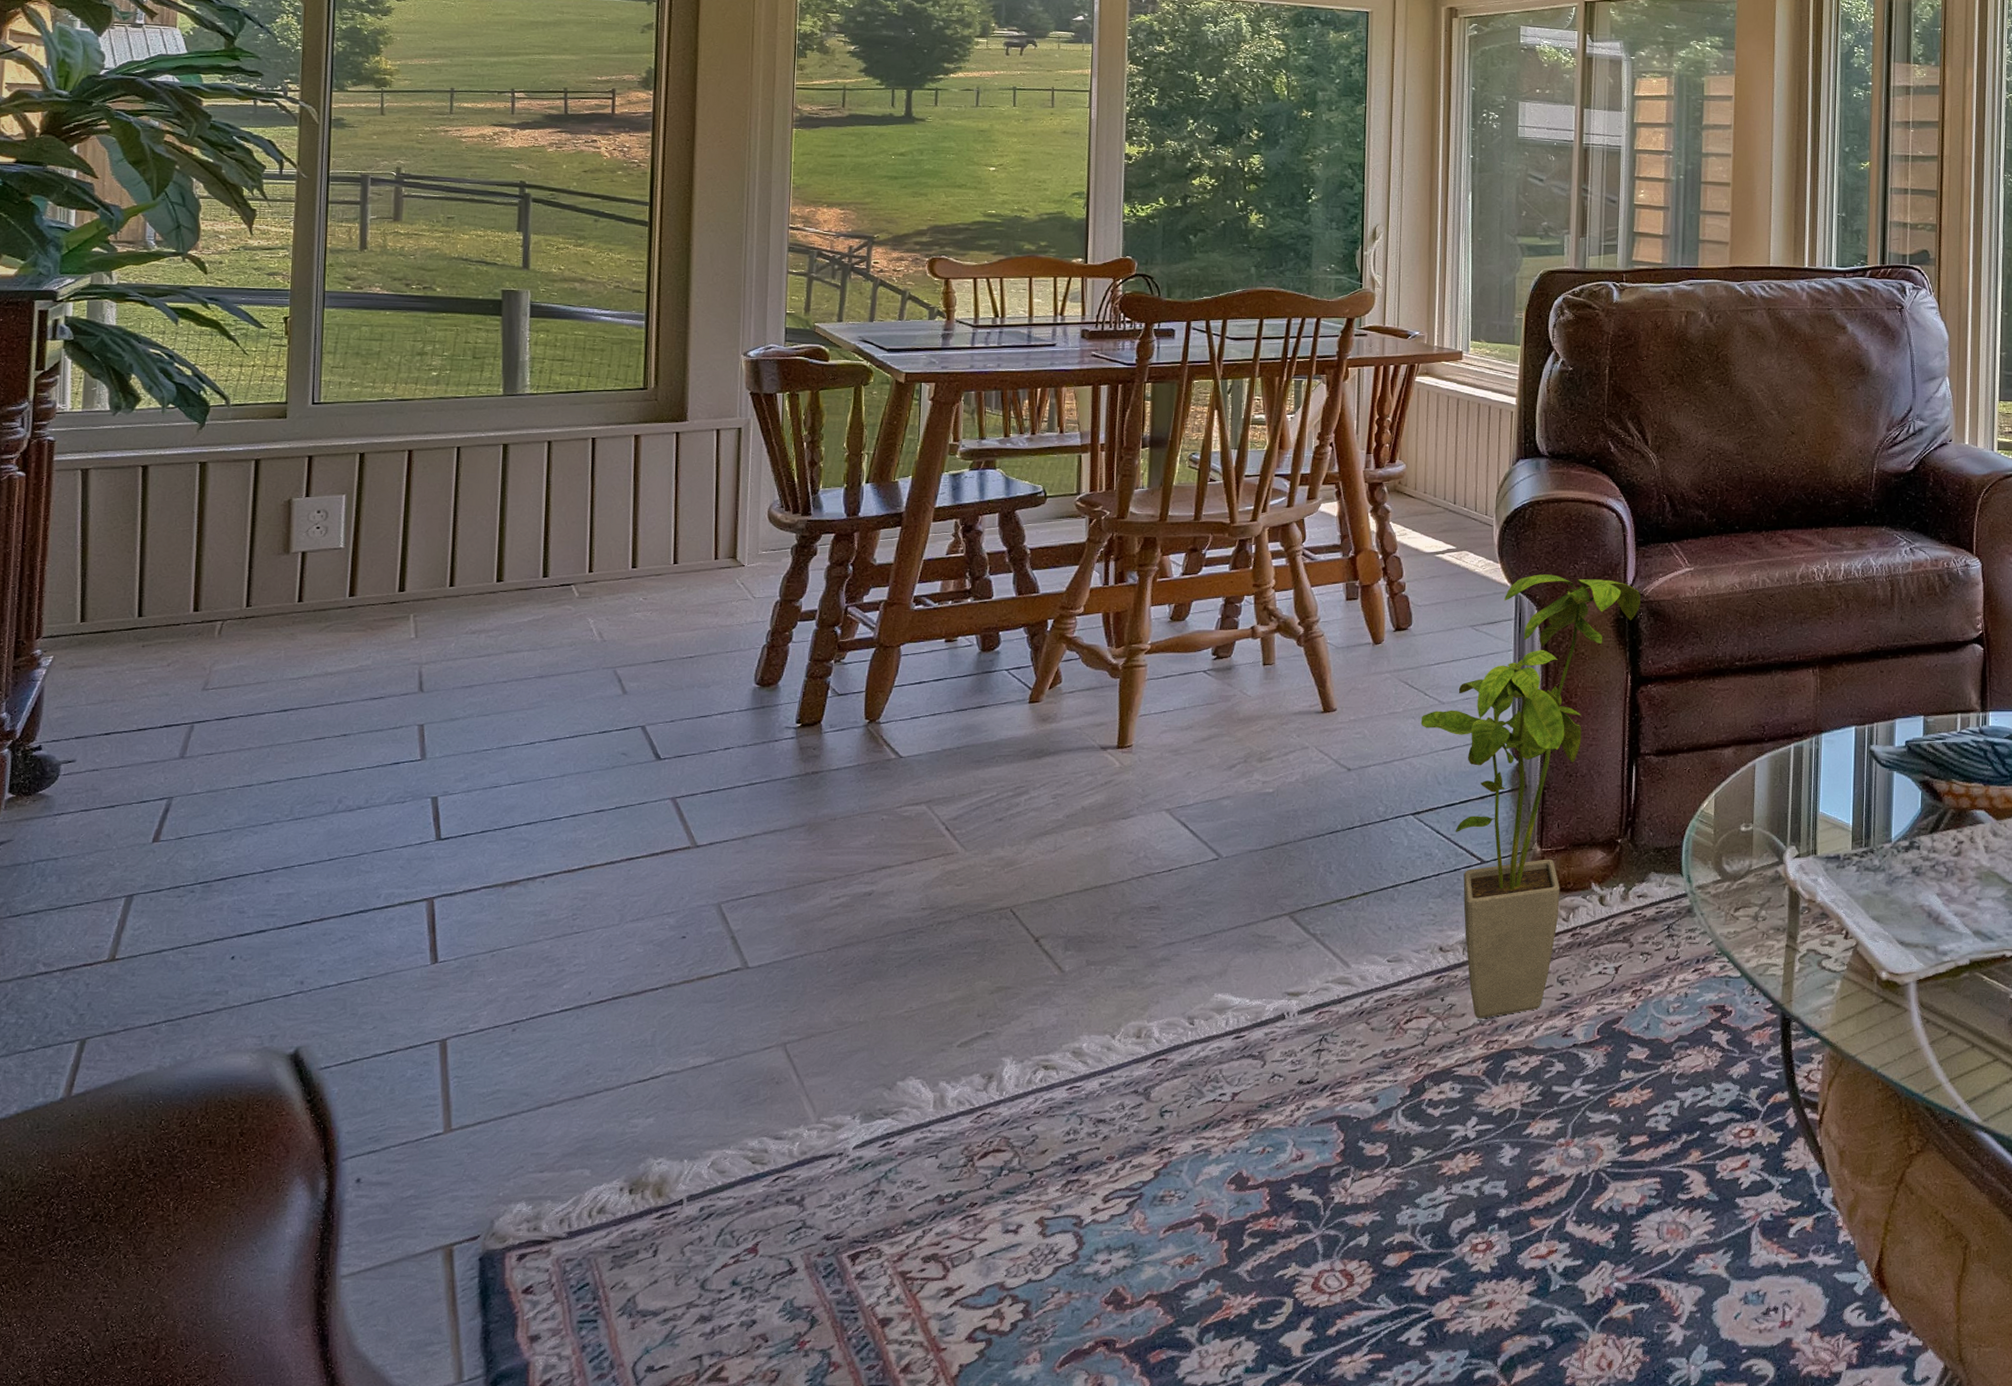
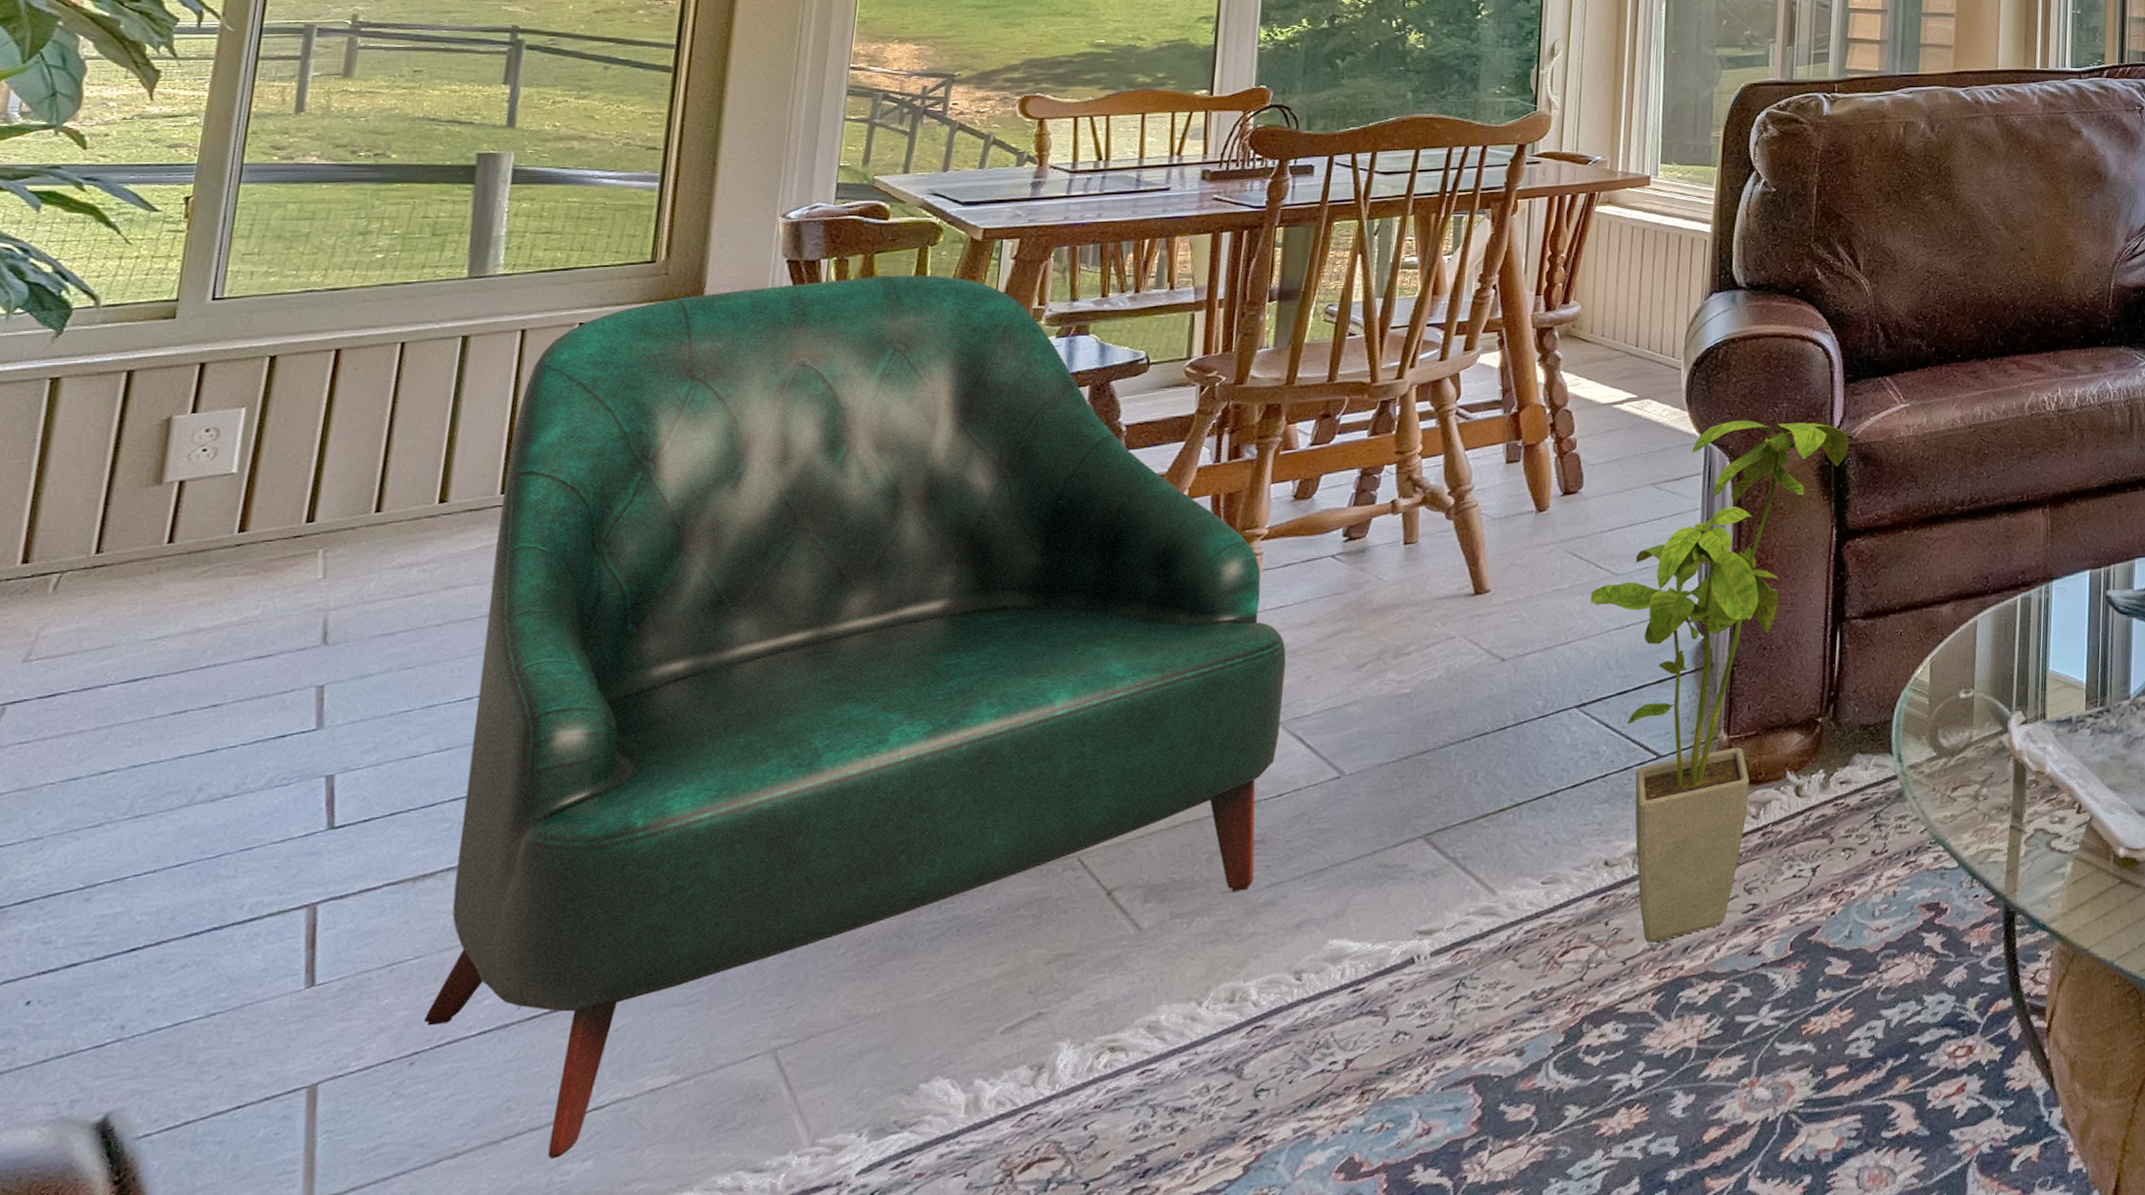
armchair: none [521,409,1170,1114] -> present [425,275,1287,1159]

